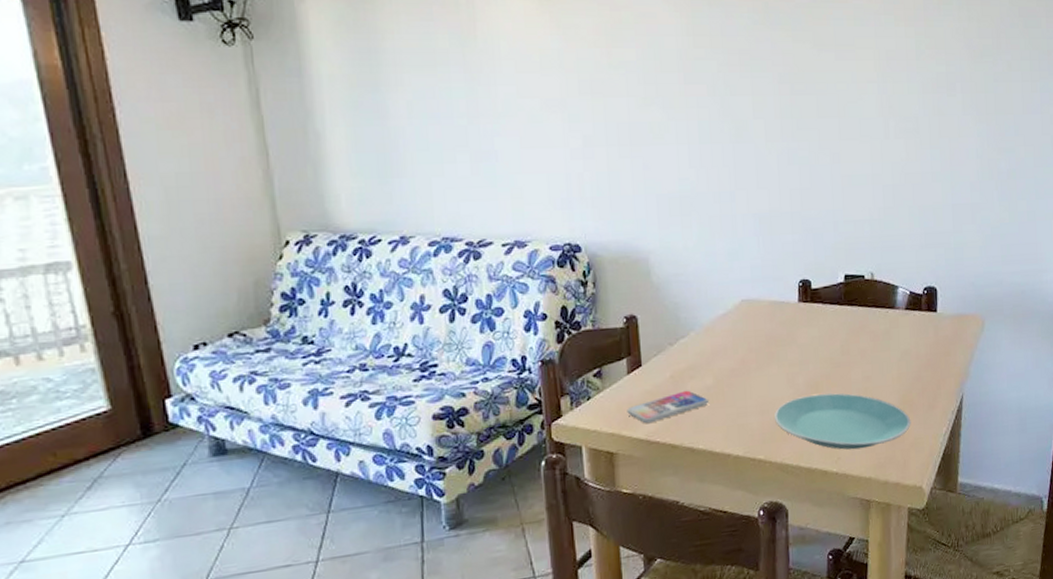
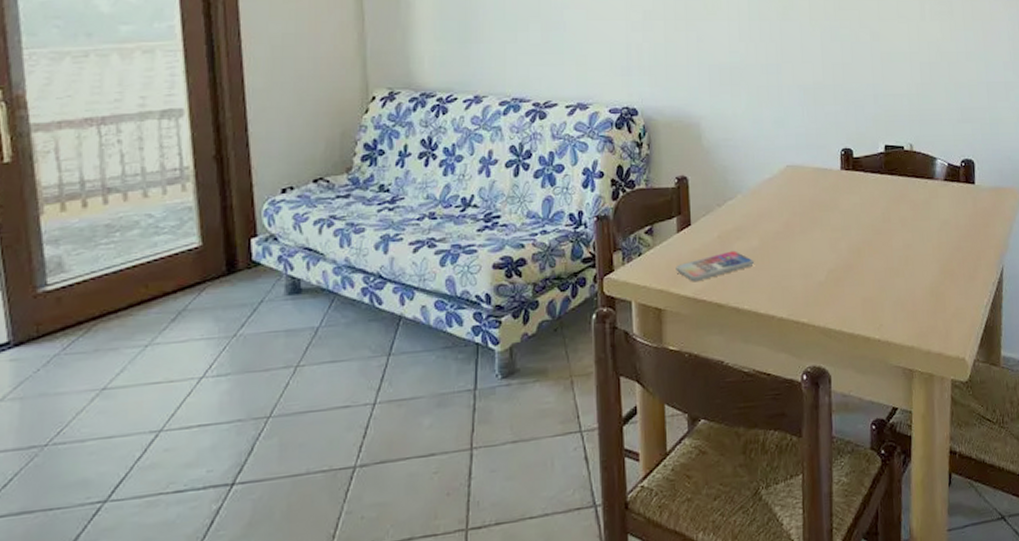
plate: present [775,393,911,450] -> none [818,259,952,317]

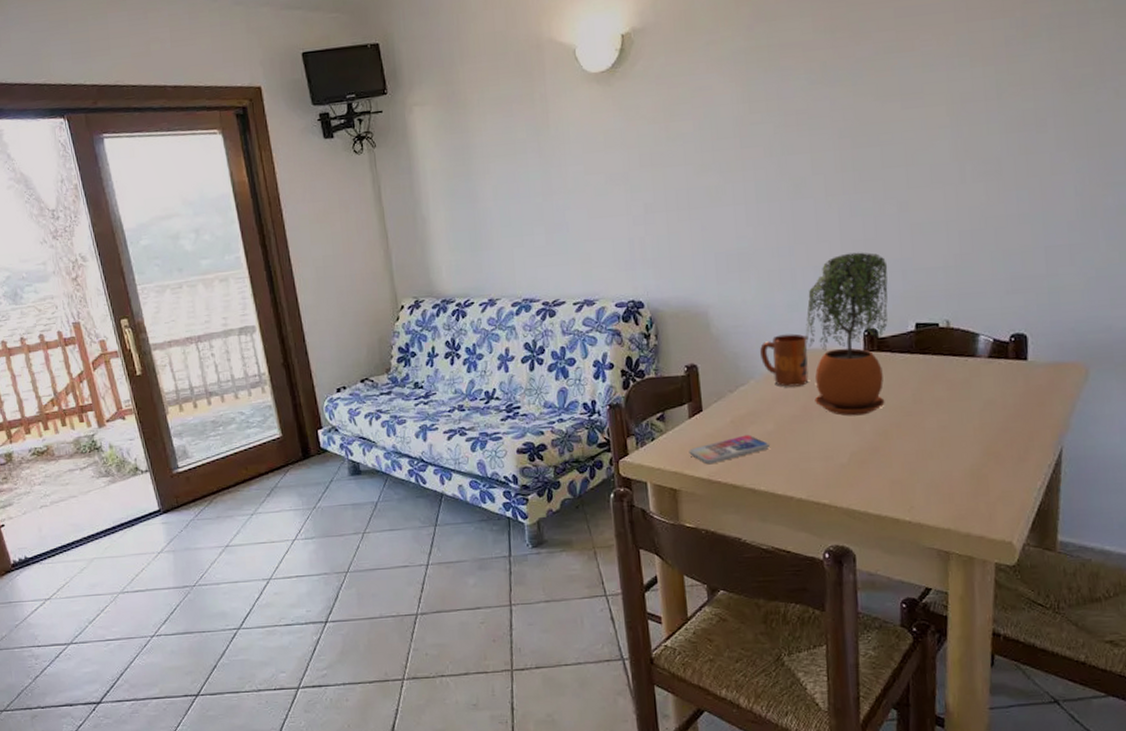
mug: none [747,149,792,203] -> present [759,333,809,387]
potted plant: none [789,75,862,234] -> present [805,252,888,416]

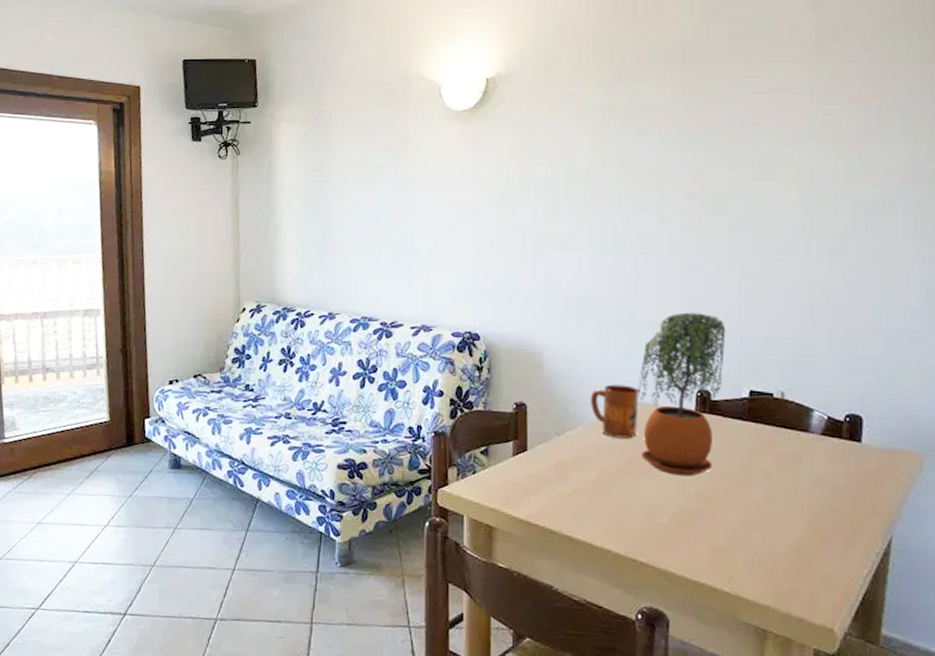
smartphone: present [689,434,771,465] -> none [509,480,592,506]

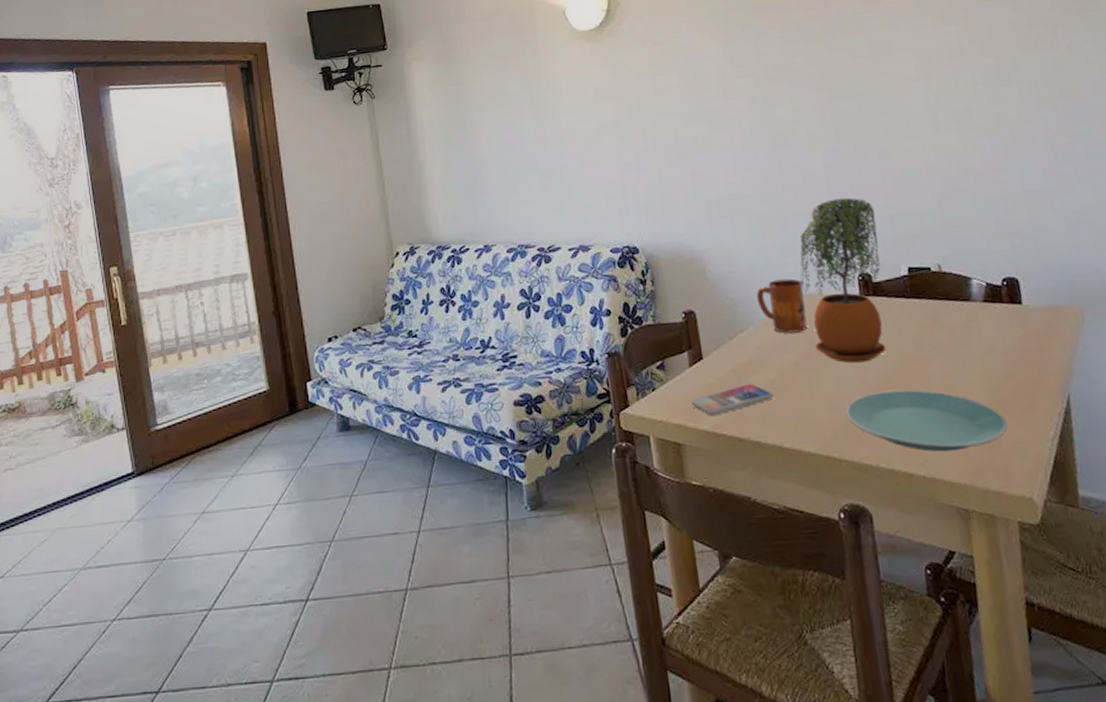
smartphone: none [509,480,592,506] -> present [691,383,774,416]
plate: none [661,506,823,574] -> present [846,390,1009,452]

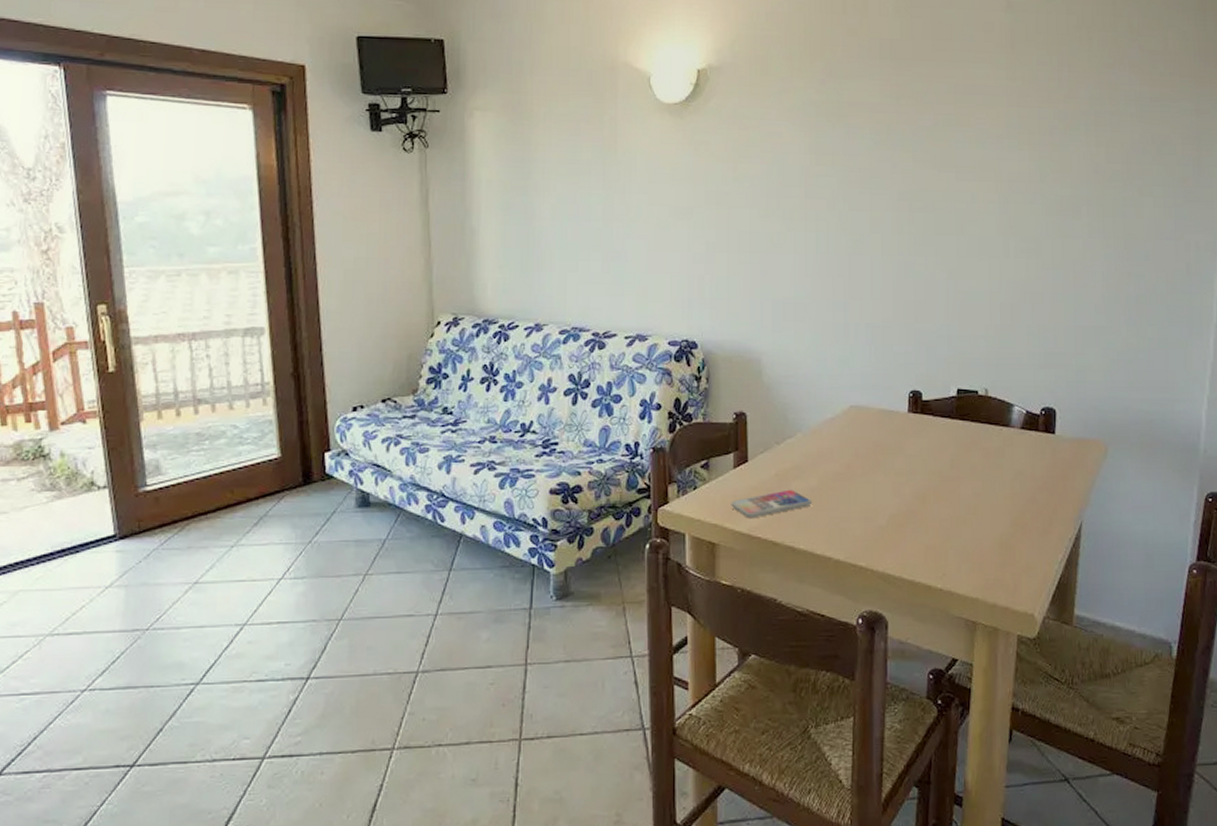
mug: present [756,278,808,333] -> none [808,389,855,443]
potted plant: present [800,197,886,363] -> none [854,313,935,477]
plate: present [846,390,1009,452] -> none [879,506,1024,567]

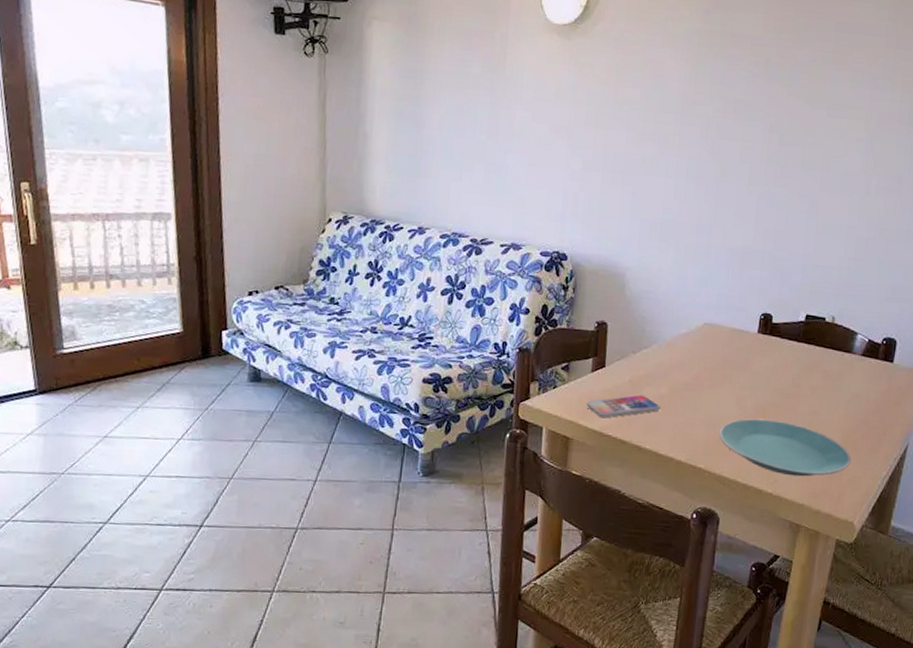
plate: none [879,506,1024,567] -> present [719,418,852,477]

